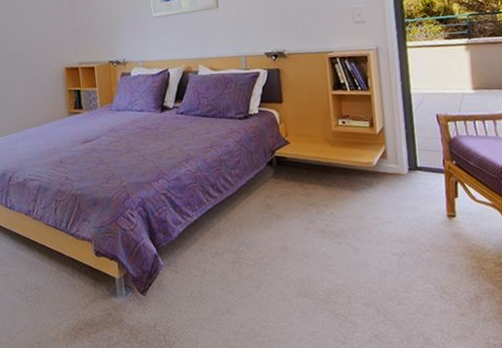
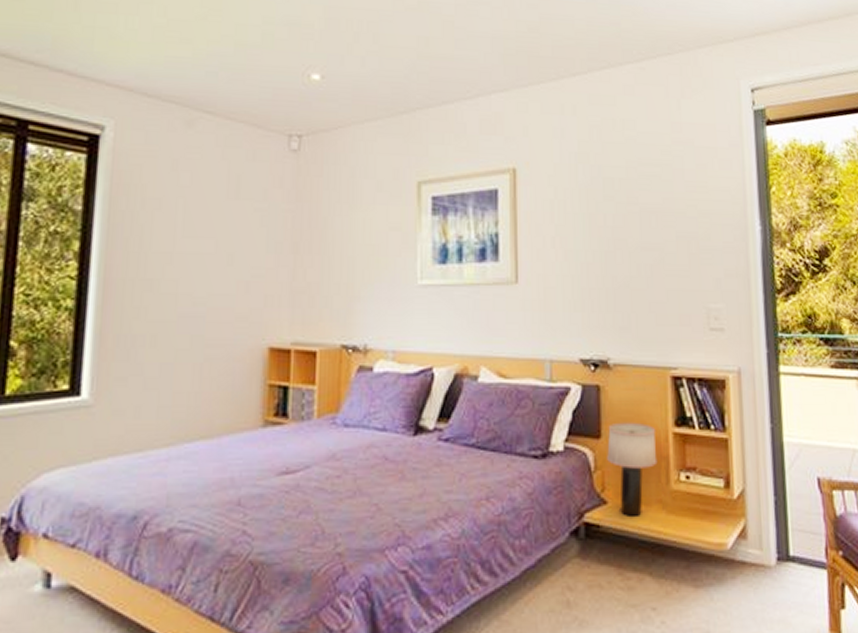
table lamp: none [287,90,322,150] -> present [606,422,658,516]

